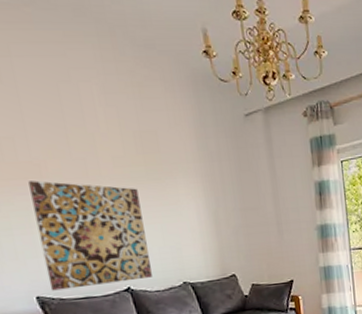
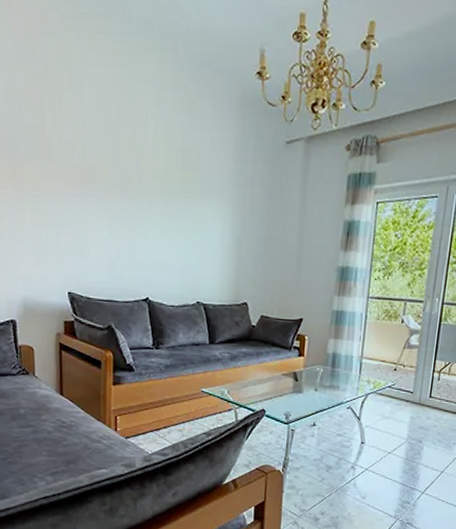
wall art: present [28,180,152,291] -> none [79,184,171,292]

